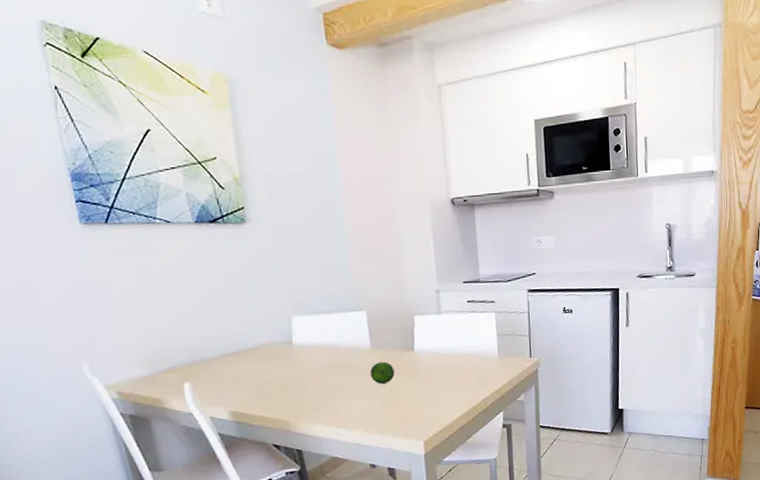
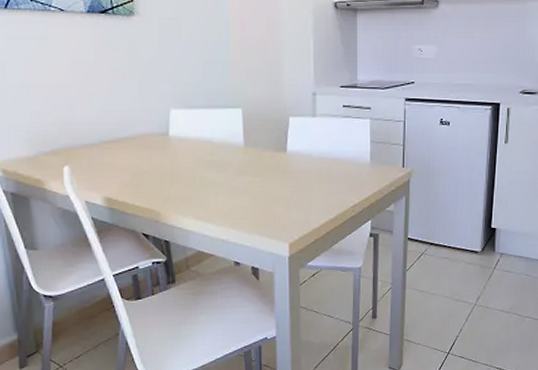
fruit: present [370,361,395,384] -> none [242,160,266,182]

